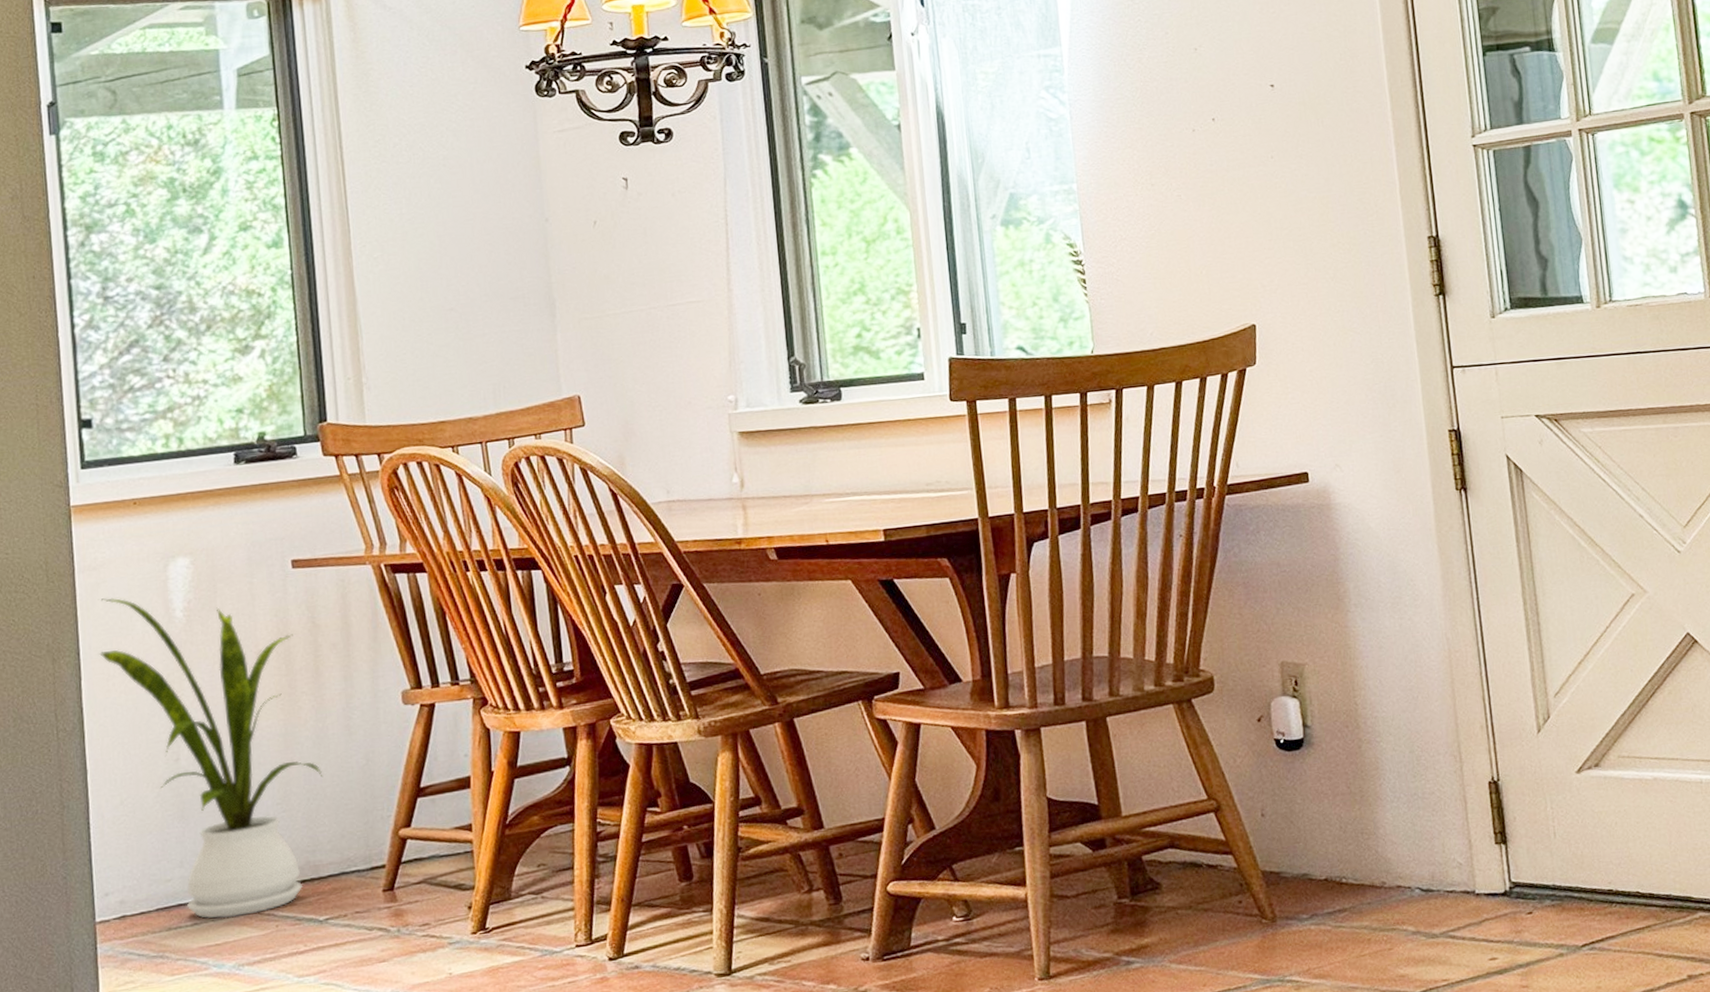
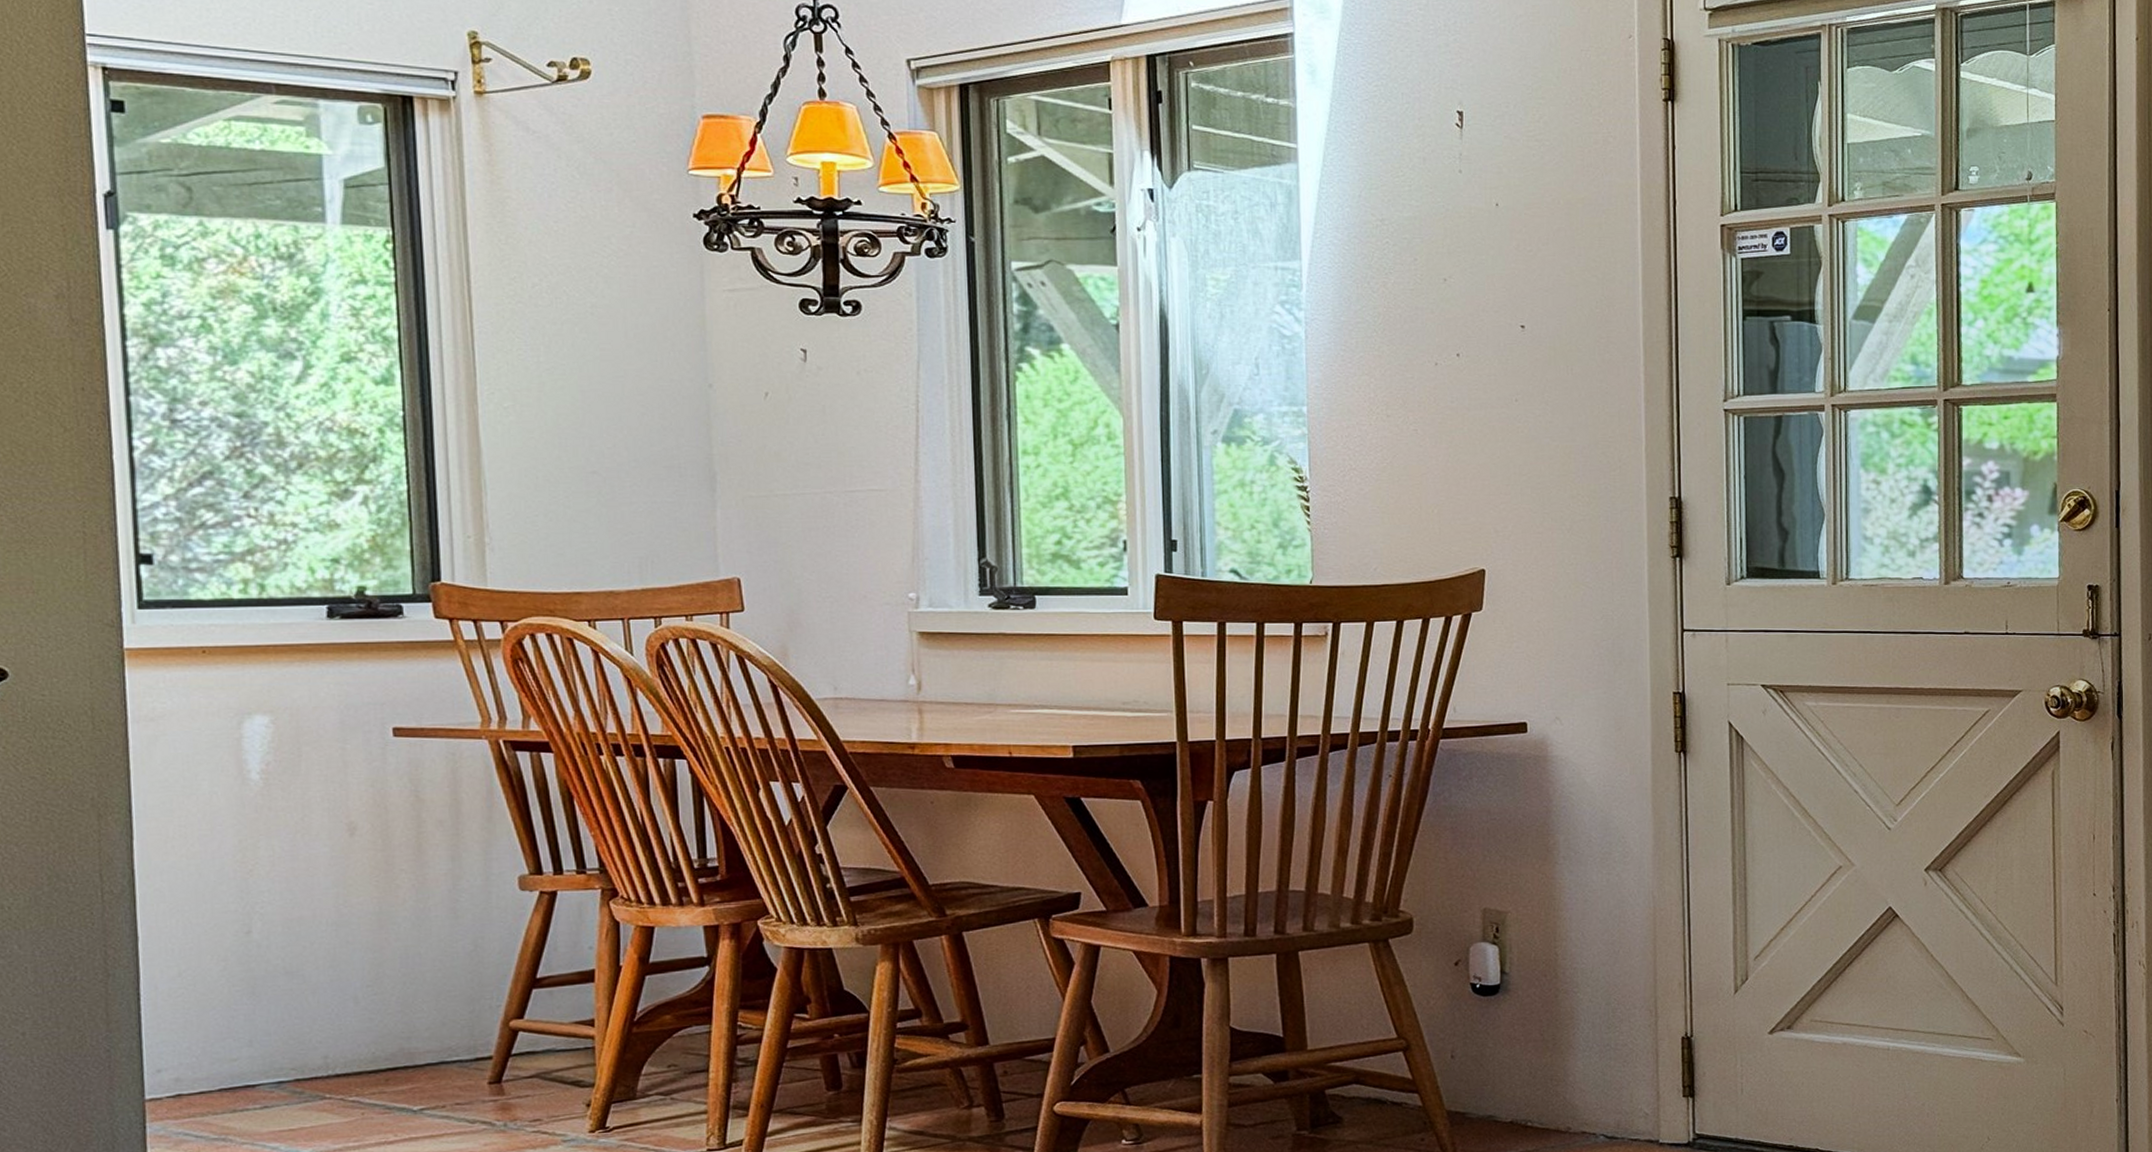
house plant: present [99,597,323,919] -> none [156,753,423,1103]

